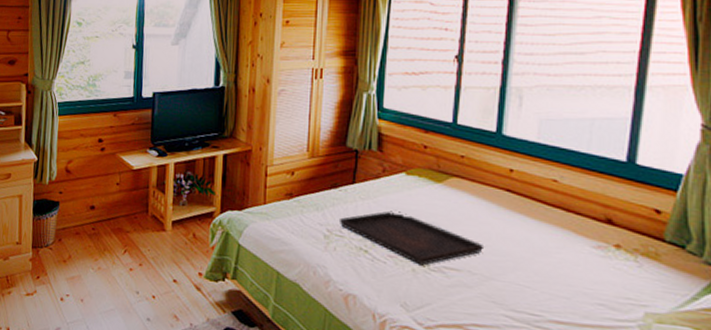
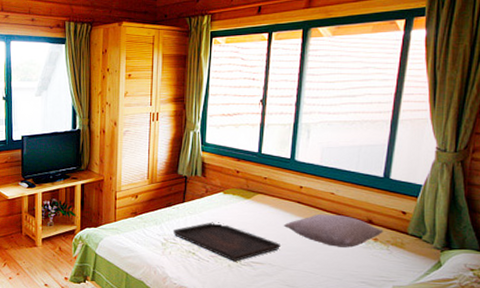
pillow: none [487,207,629,256] -> present [283,213,384,248]

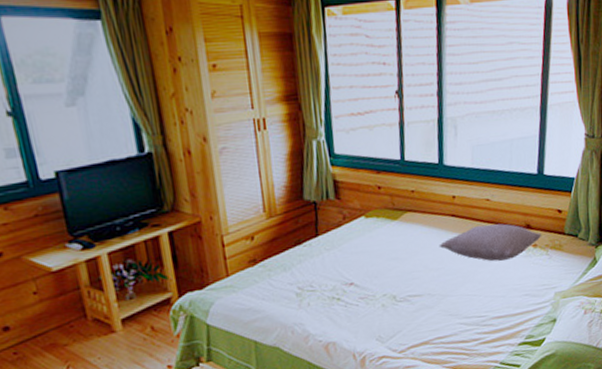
serving tray: present [172,222,280,262] -> none [308,254,438,300]

